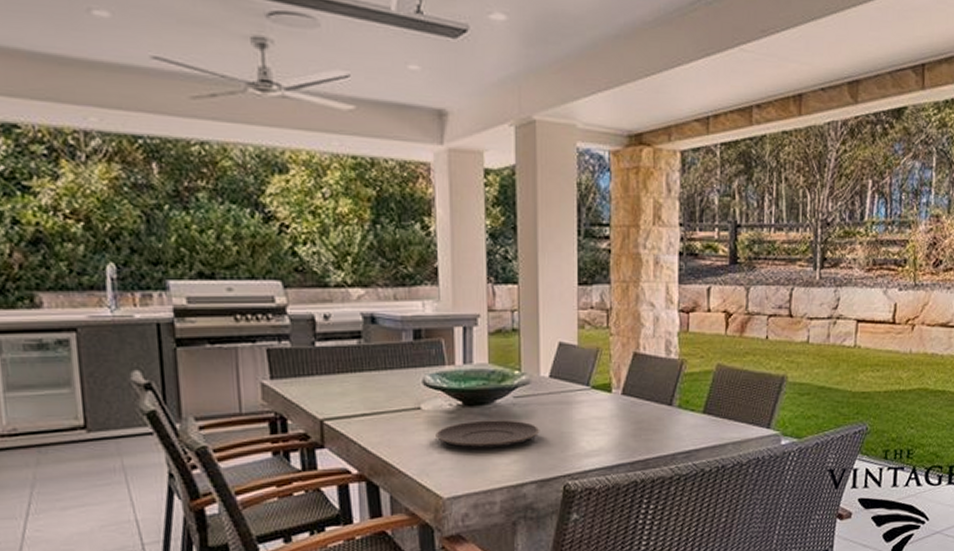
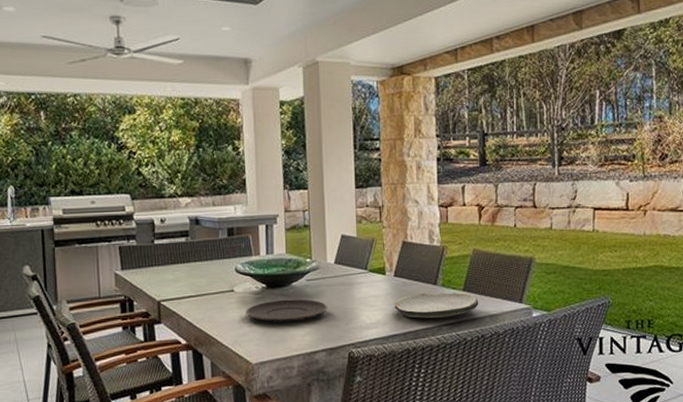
plate: none [620,415,721,445] -> present [394,292,479,318]

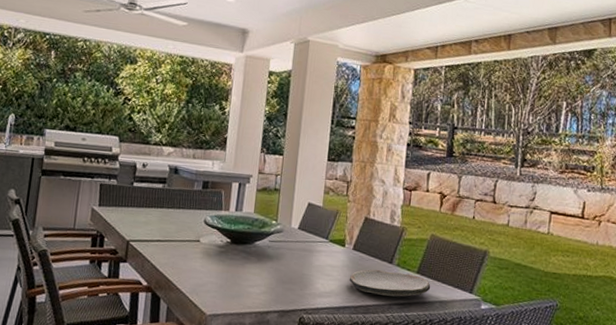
plate: present [245,299,328,322] -> none [207,256,286,280]

